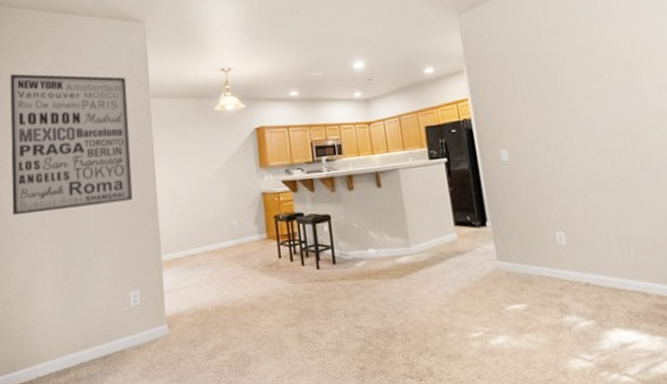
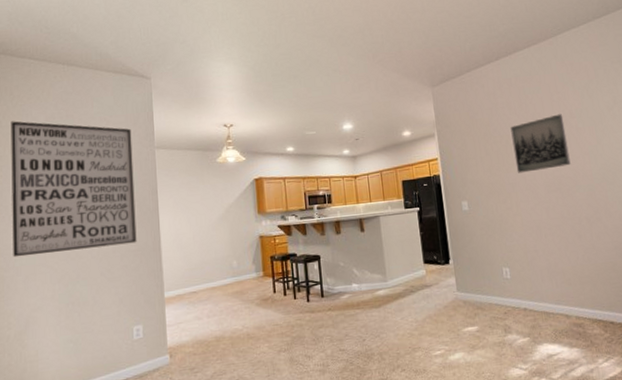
wall art: none [559,38,642,114] -> present [510,114,571,173]

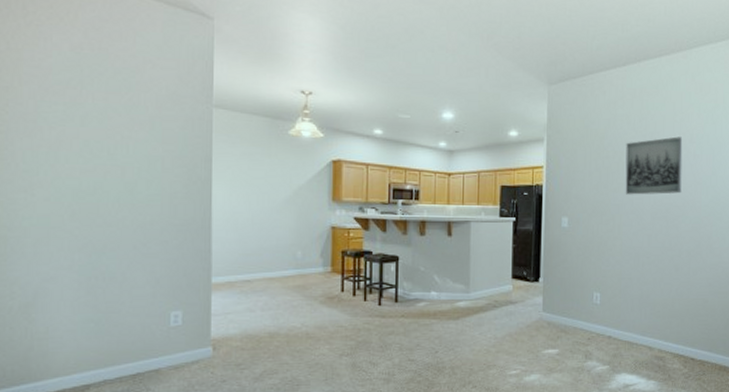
wall art: present [10,121,137,258] -> none [20,44,184,217]

